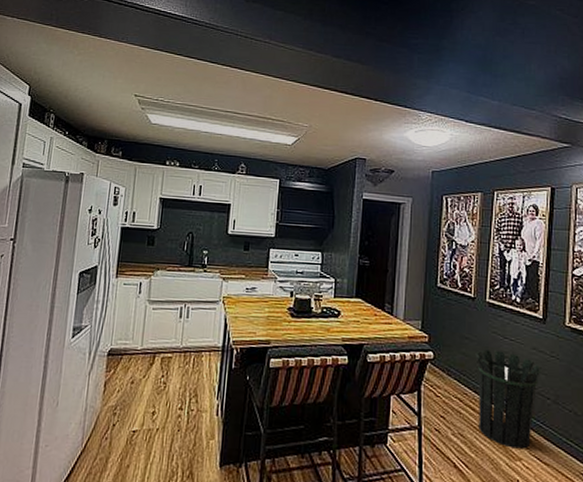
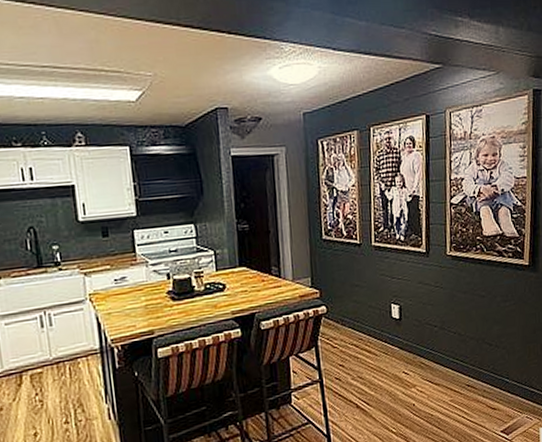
waste bin: present [475,349,543,449] -> none [366,291,429,379]

